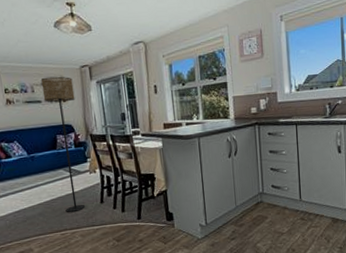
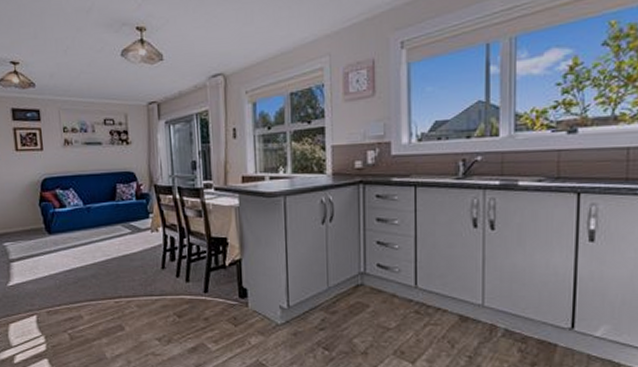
floor lamp: present [40,76,86,212] -> none [102,114,144,276]

